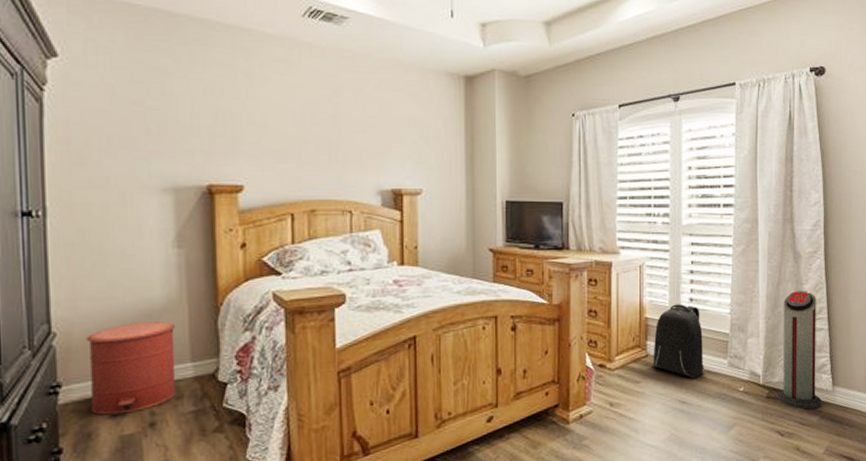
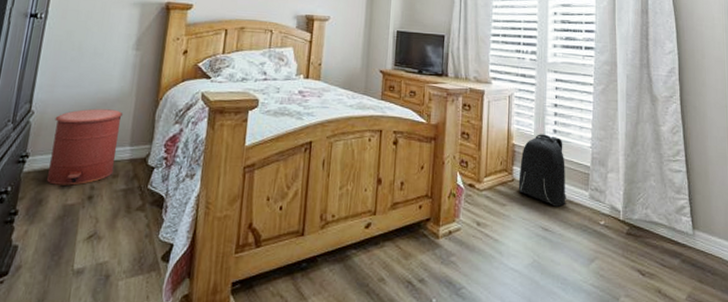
air purifier: present [777,291,823,410] -> none [637,132,683,251]

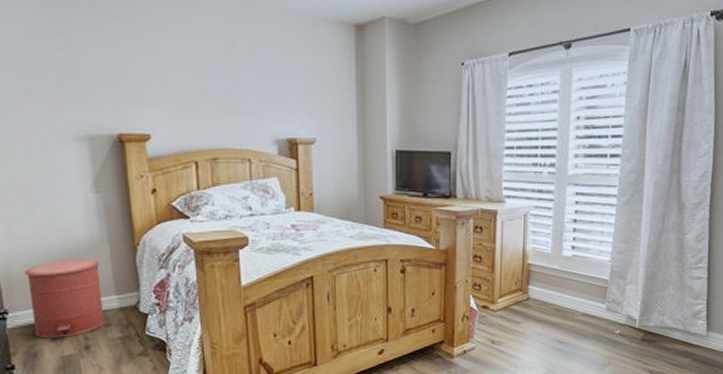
backpack: present [518,134,566,207] -> none [533,251,583,321]

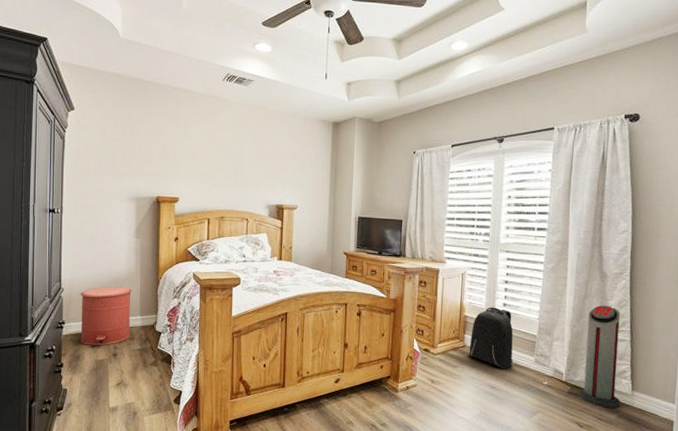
backpack: none [533,251,583,321] -> present [469,307,513,369]
air purifier: none [651,241,698,352] -> present [578,305,621,408]

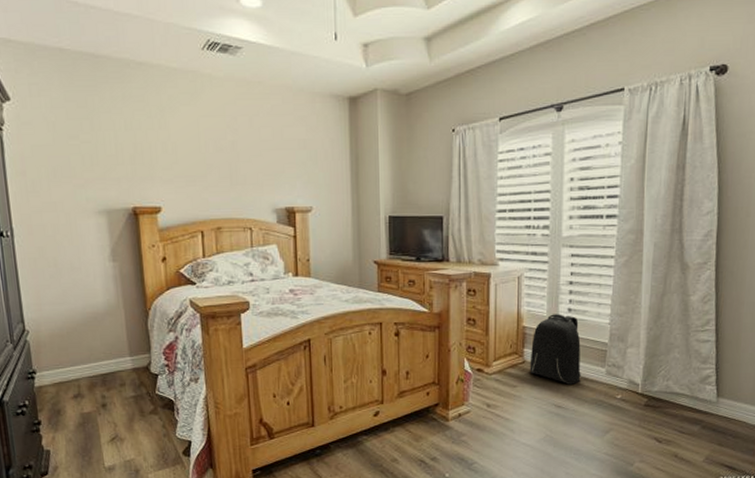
trash can: present [80,286,132,346] -> none [50,323,120,396]
air purifier: present [578,305,621,408] -> none [656,302,705,419]

